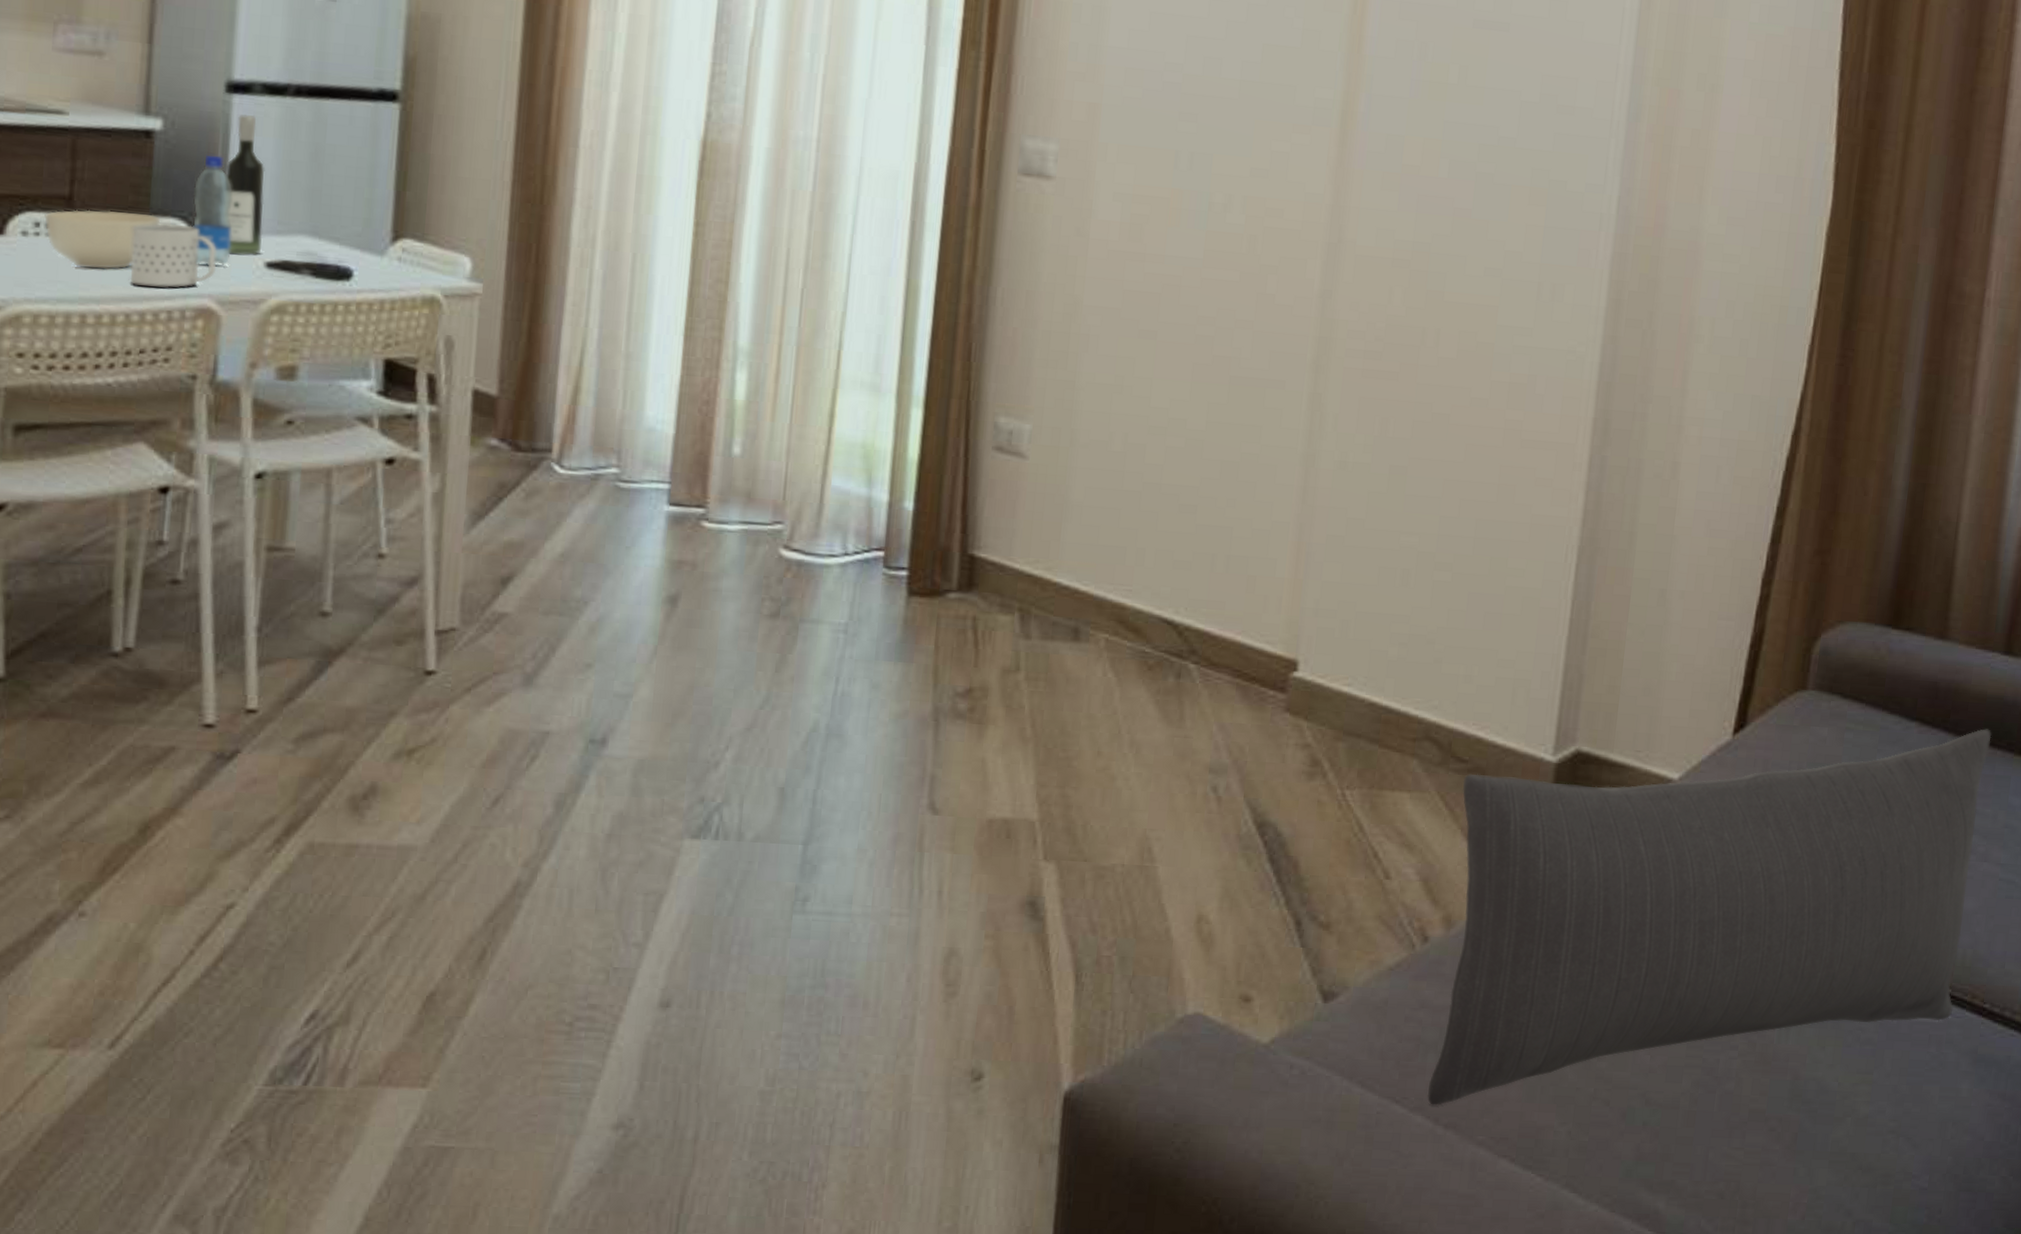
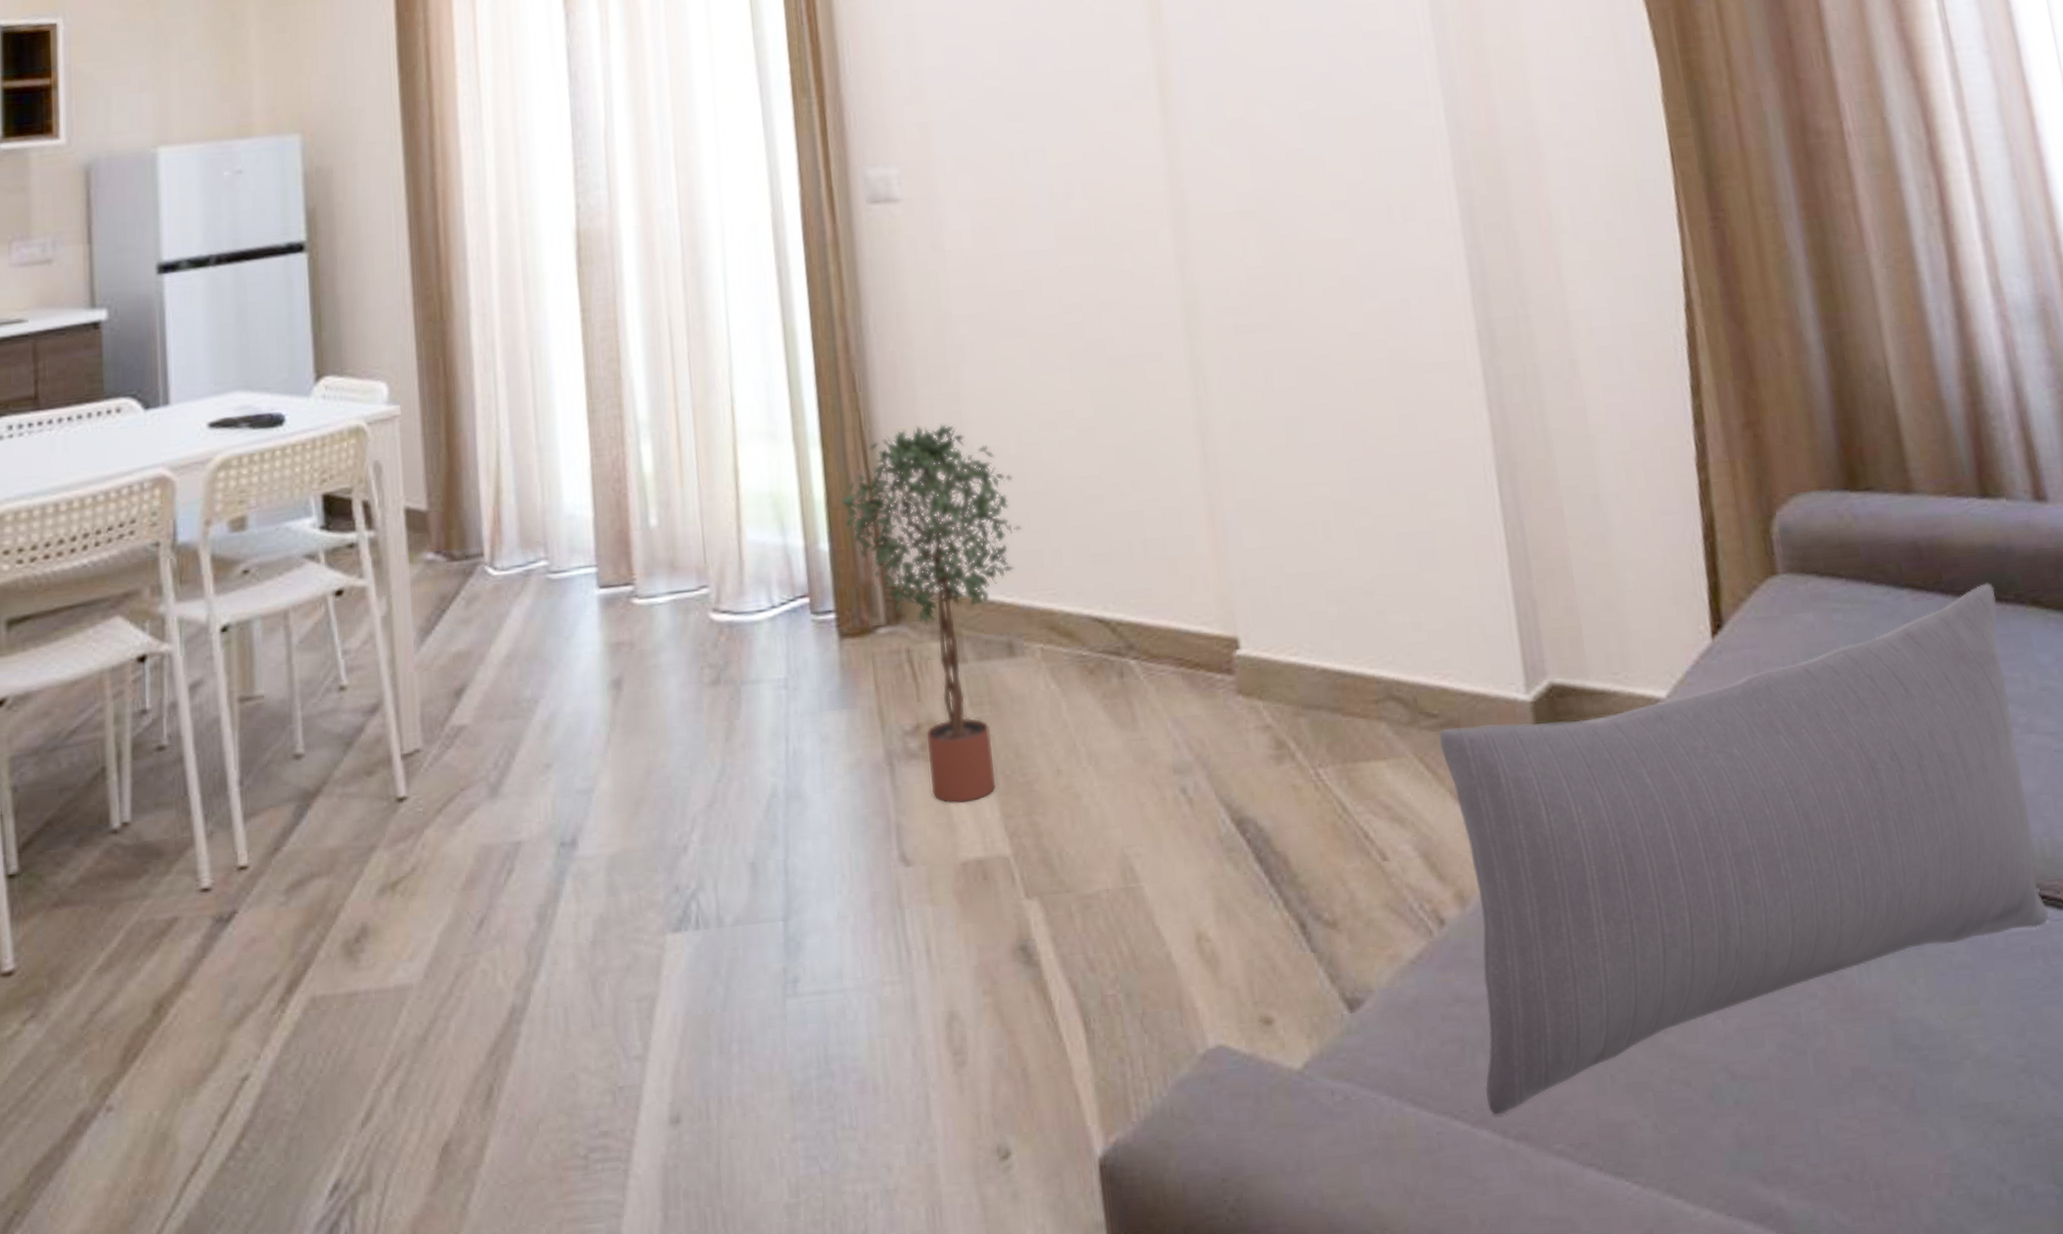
bowl: present [44,209,161,270] -> none [16,398,114,460]
mug: present [130,224,217,288] -> none [90,402,166,468]
bottle: present [192,154,233,265] -> none [139,332,177,436]
bottle: present [226,114,265,255] -> none [165,289,203,421]
potted tree: none [931,406,1113,767] -> present [838,423,1022,804]

